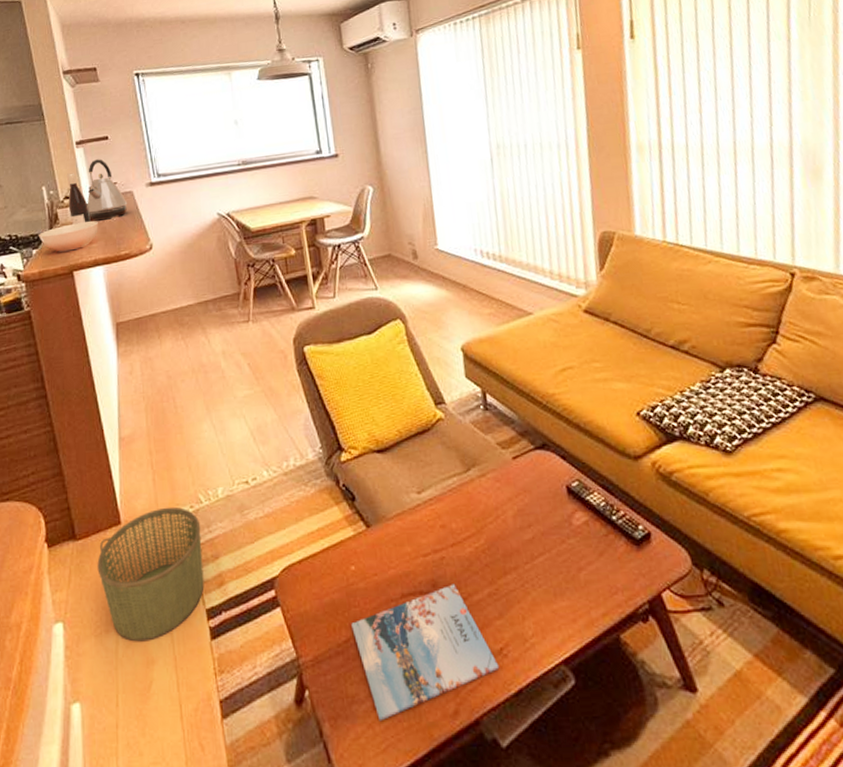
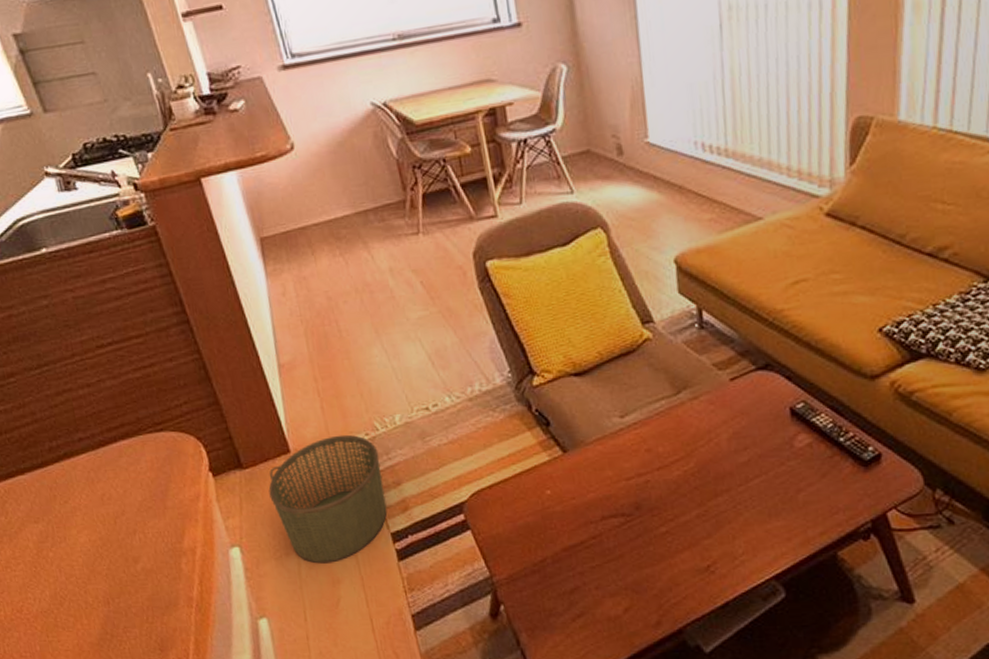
bowl: present [38,220,98,252] -> none [151,115,225,155]
bottle: present [66,173,91,225] -> none [175,54,214,121]
kettle: present [87,159,128,221] -> none [202,35,258,116]
magazine: present [351,583,500,722] -> none [547,506,706,632]

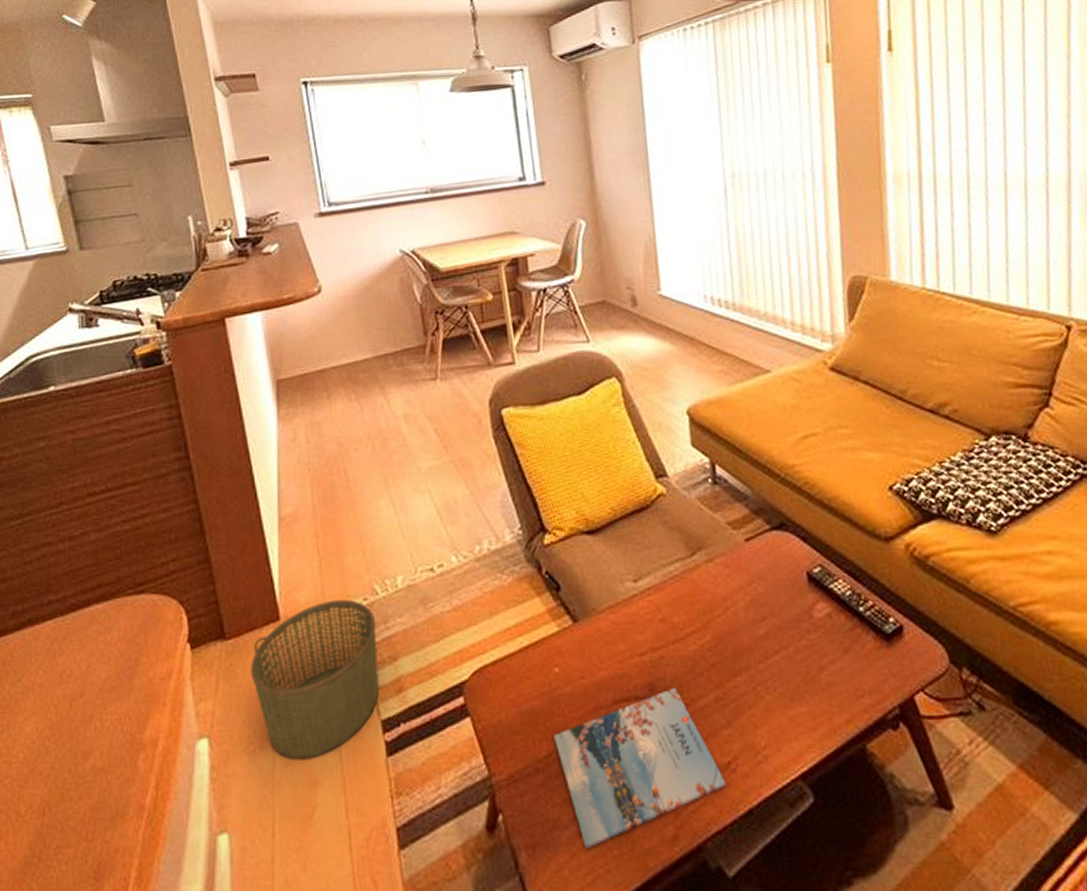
magazine: none [547,506,706,632] -> present [554,687,727,850]

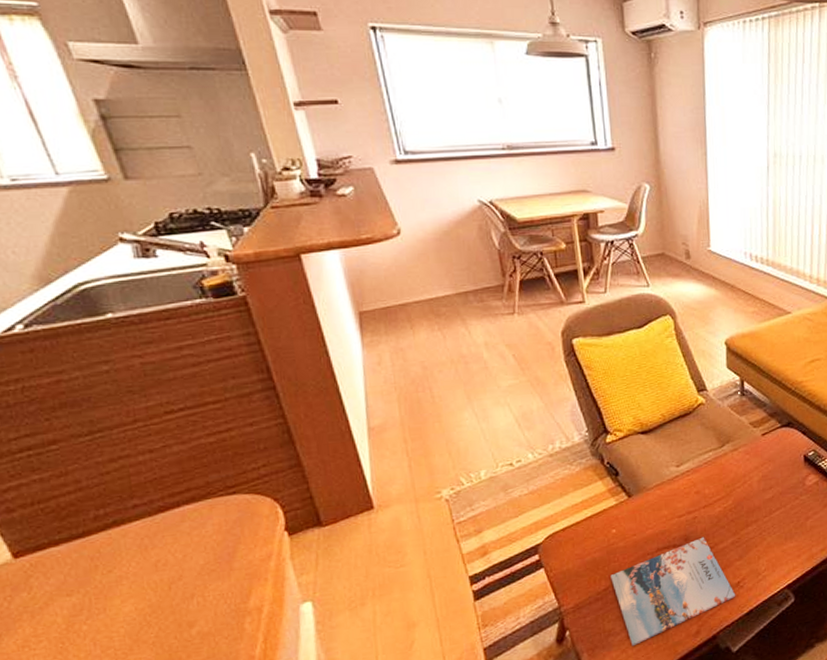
basket: present [250,599,380,760] -> none [348,490,467,611]

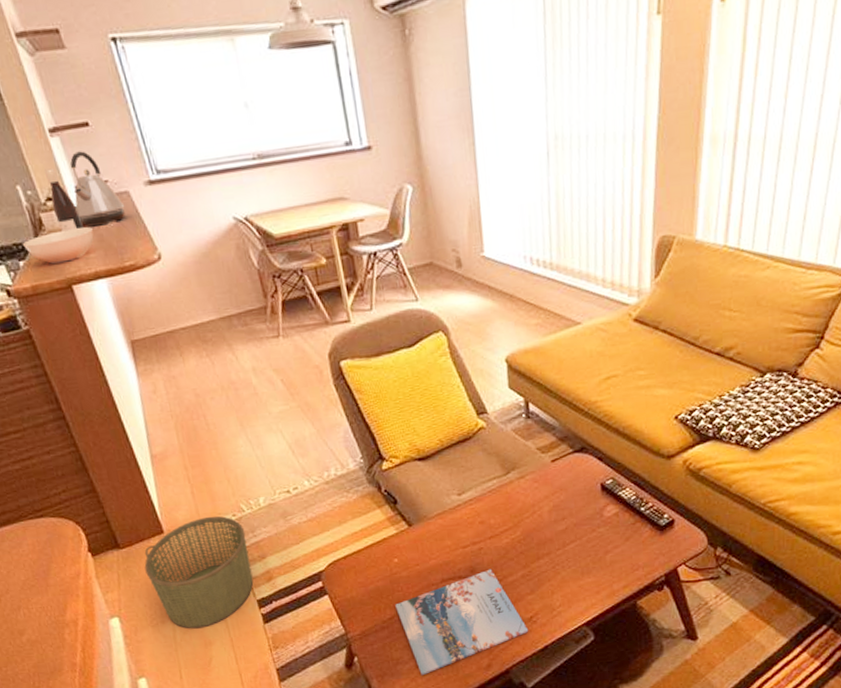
bowl: none [249,198,331,232] -> present [22,226,95,264]
bottle: none [283,140,320,201] -> present [44,168,84,232]
kettle: none [312,126,367,199] -> present [70,151,126,227]
basket: none [348,490,467,611] -> present [144,516,254,629]

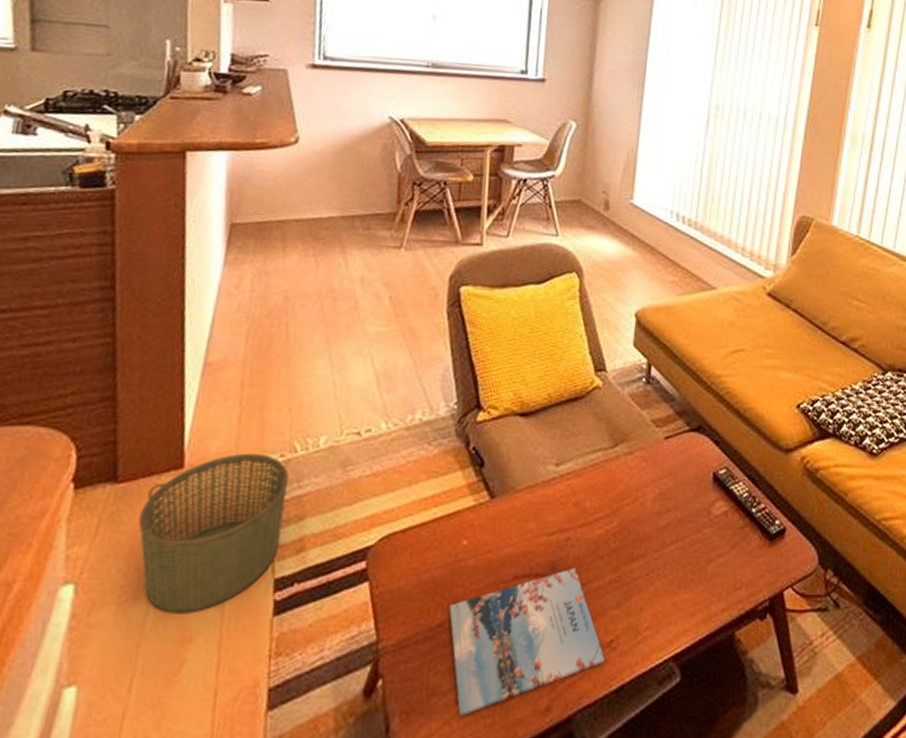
bowl: present [22,226,95,264] -> none [147,92,234,126]
bottle: present [44,168,84,232] -> none [196,31,225,96]
kettle: present [70,151,126,227] -> none [222,21,278,97]

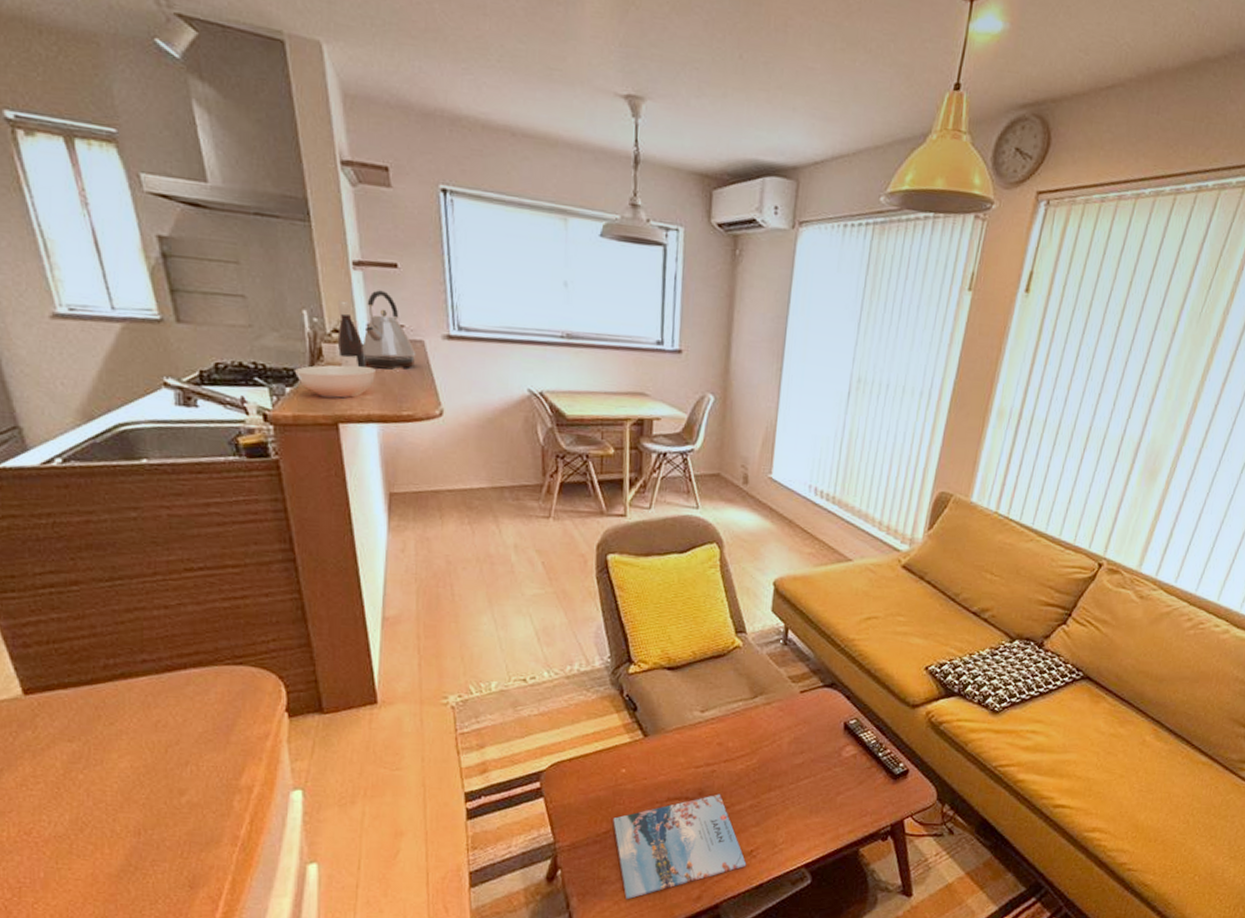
basket: present [138,453,290,614] -> none [346,693,468,815]
bowl: none [147,92,234,126] -> present [294,364,375,398]
bottle: none [196,31,225,96] -> present [337,300,366,368]
kettle: none [222,21,278,97] -> present [362,290,416,370]

